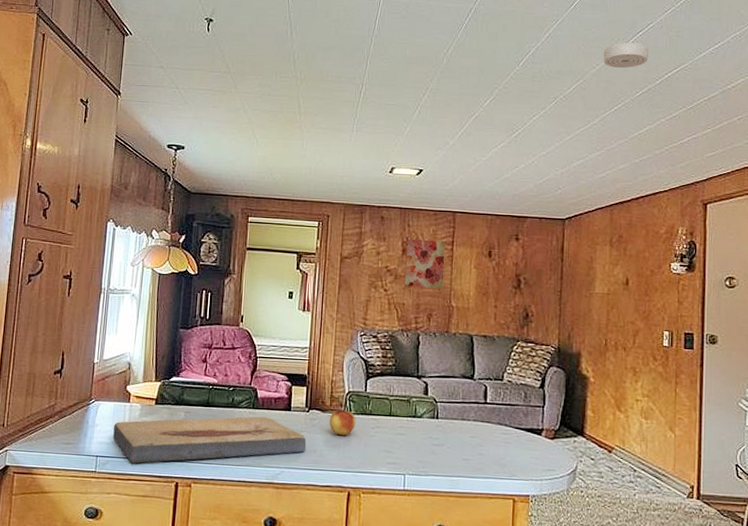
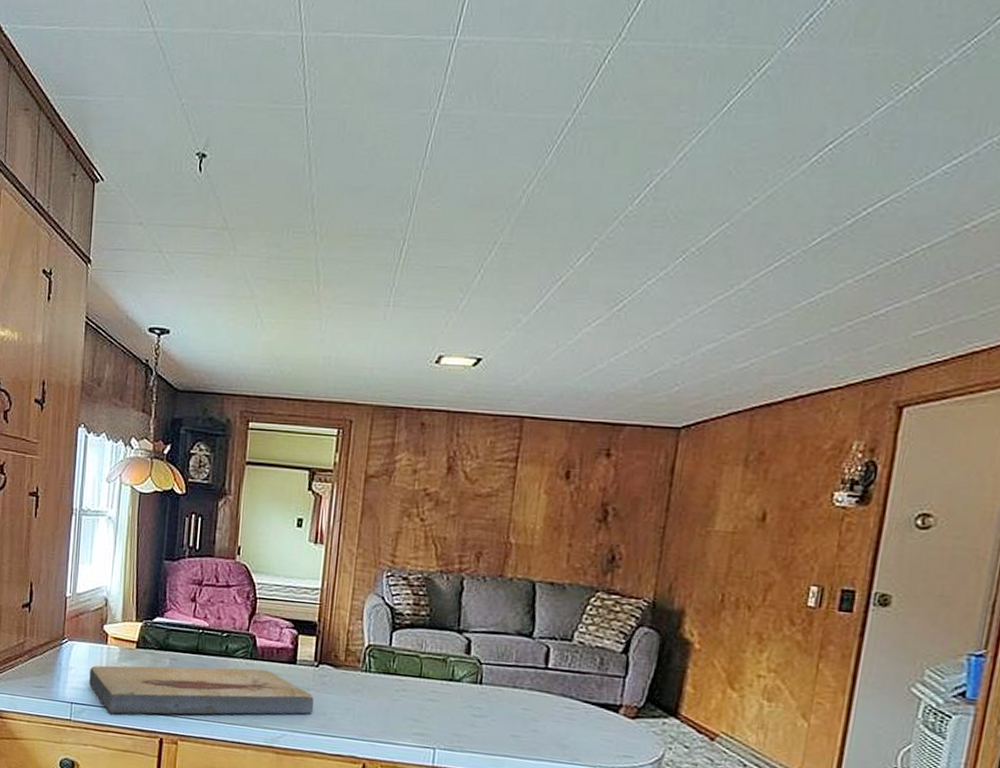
fruit: present [329,410,356,436] -> none [342,666,377,698]
wall art: present [404,239,446,289] -> none [448,453,507,520]
smoke detector: present [603,42,649,69] -> none [764,161,841,203]

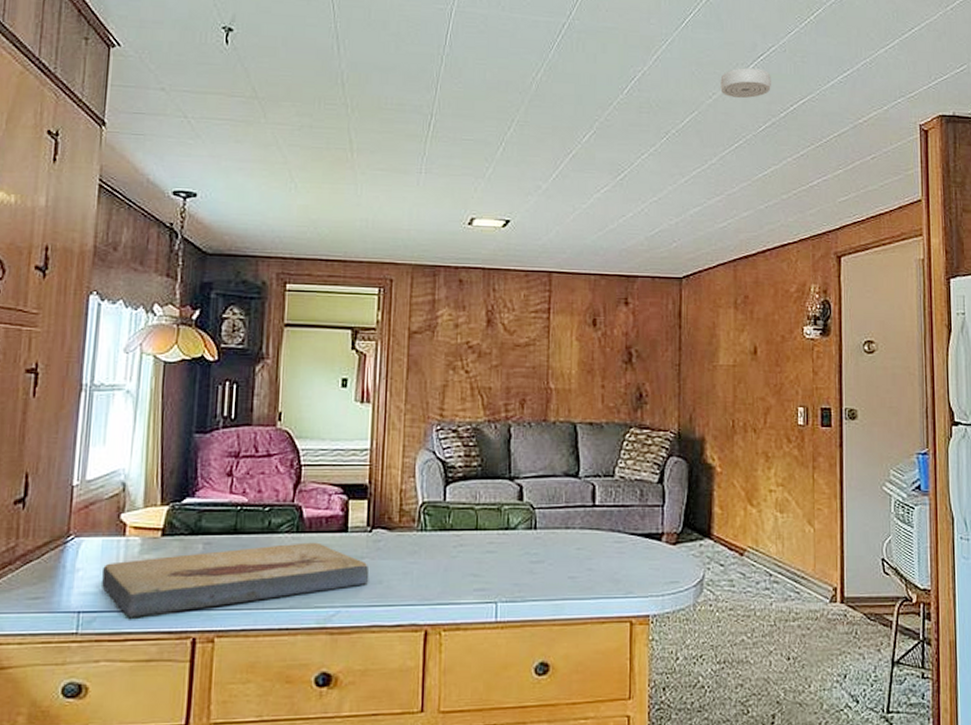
smoke detector: none [764,161,841,203] -> present [720,68,771,99]

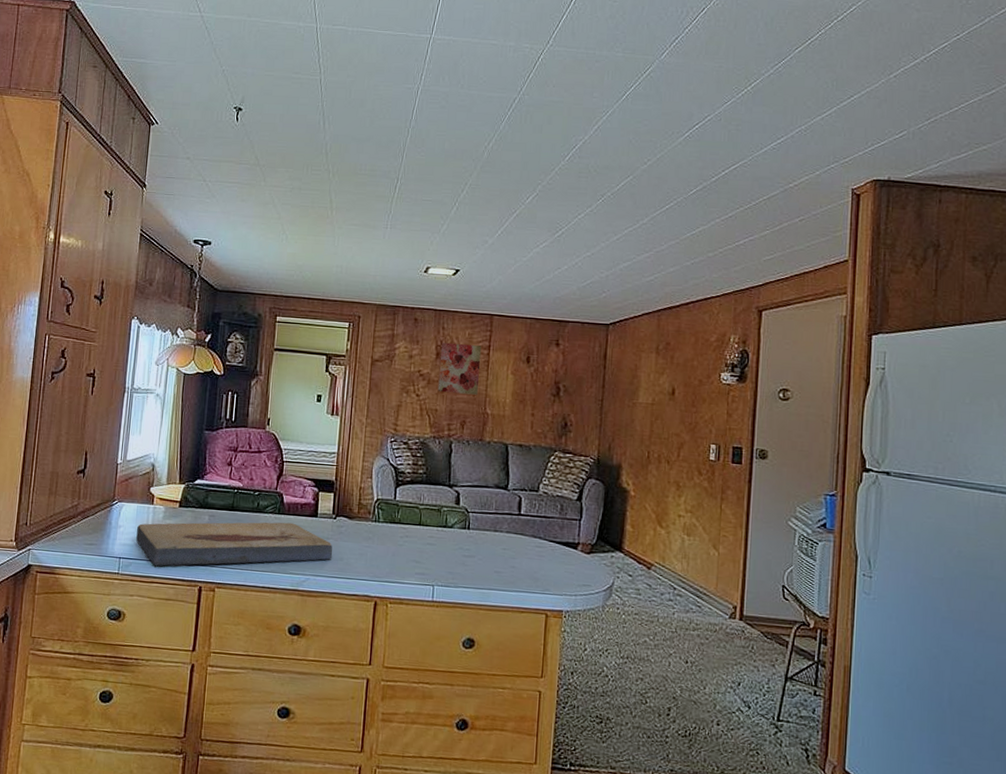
wall art: none [491,306,540,367] -> present [438,342,482,395]
smoke detector: present [720,68,771,99] -> none [655,136,705,164]

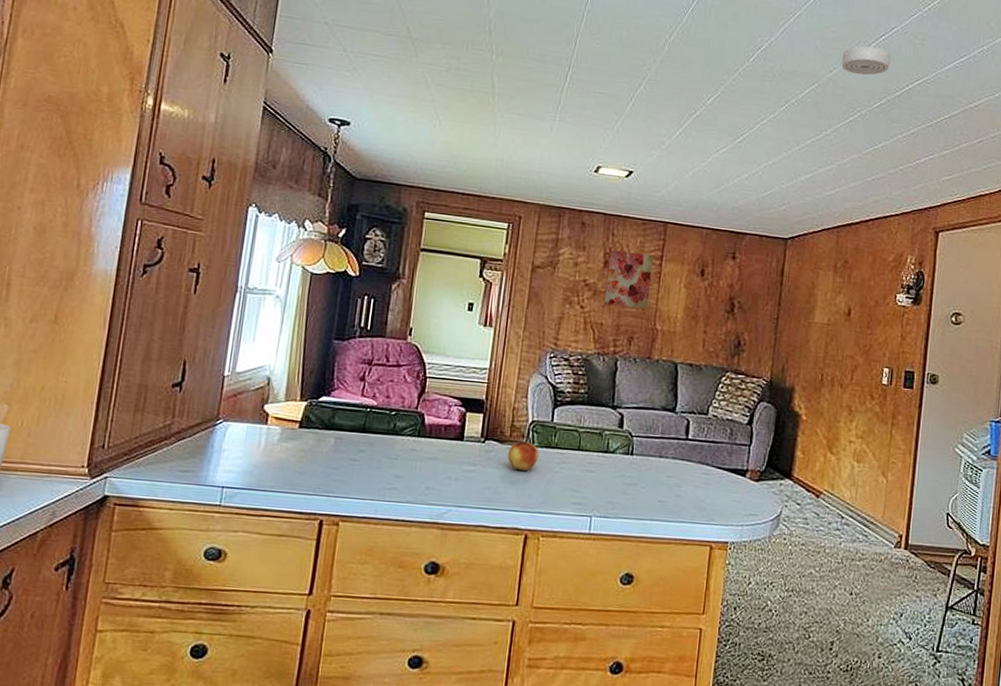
fish fossil: present [136,522,333,566] -> none [244,445,480,497]
fruit: none [356,517,384,545] -> present [507,441,539,471]
smoke detector: none [655,136,705,164] -> present [841,45,891,75]

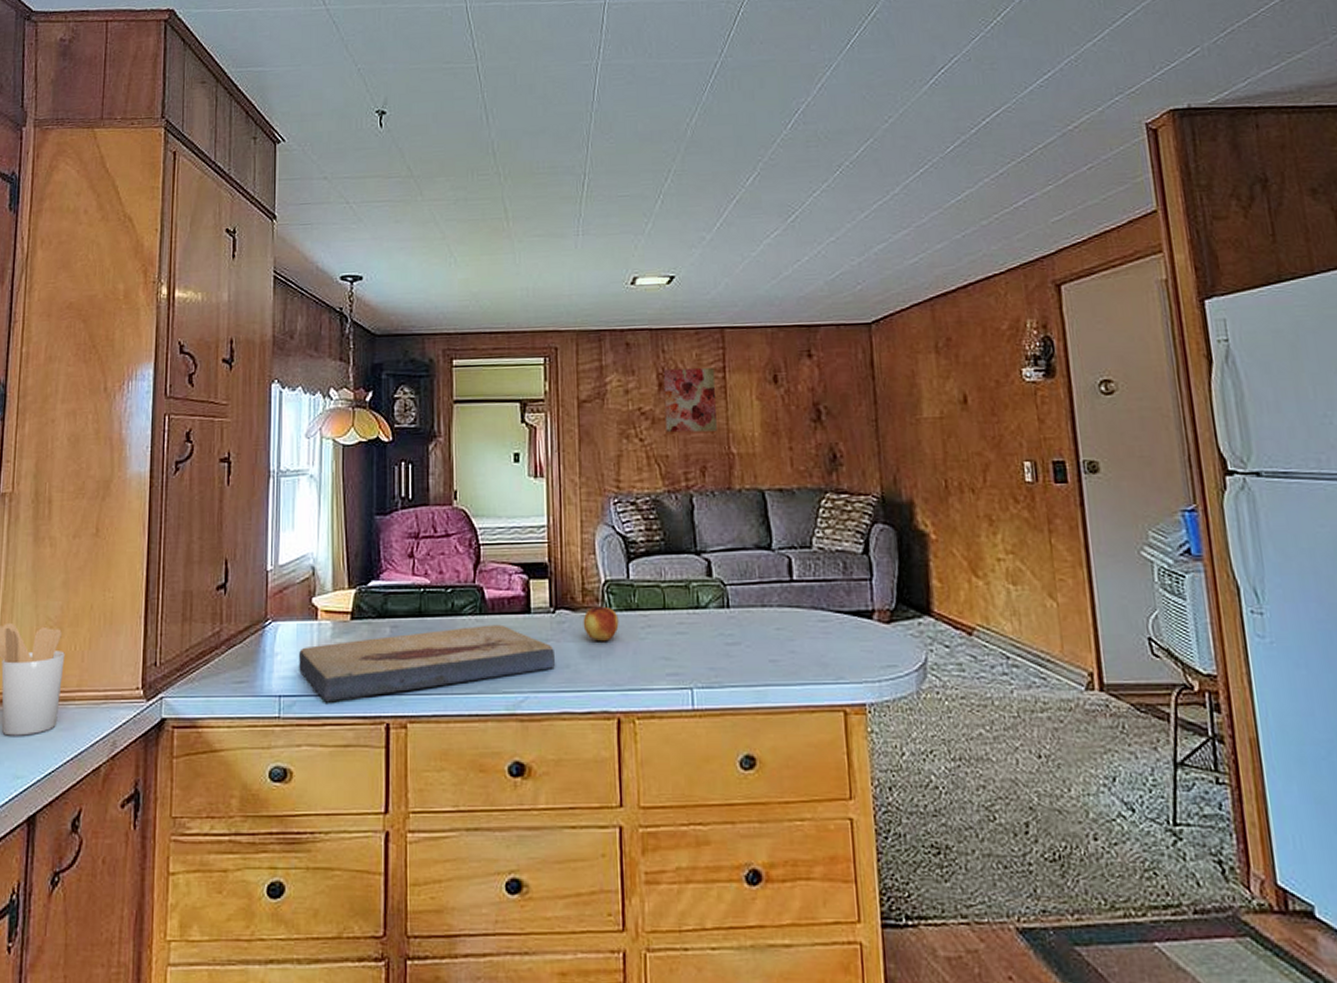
fish fossil: none [244,445,480,497] -> present [299,624,556,701]
smoke detector: present [841,45,891,75] -> none [896,83,957,119]

